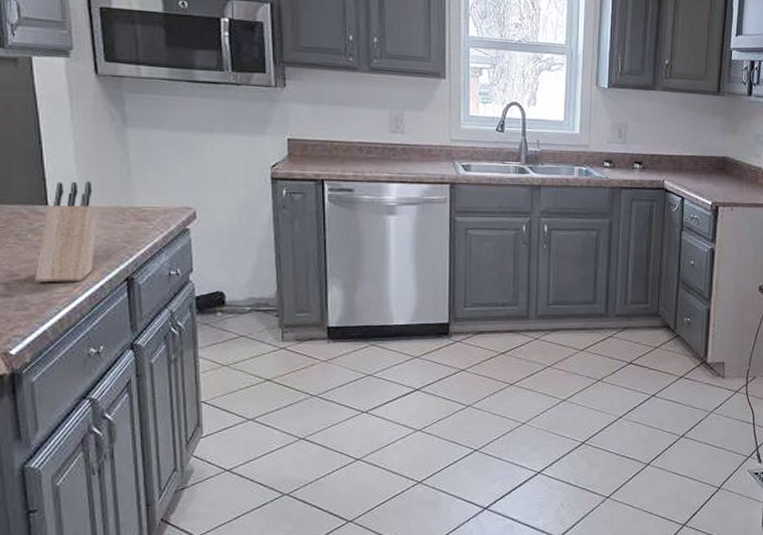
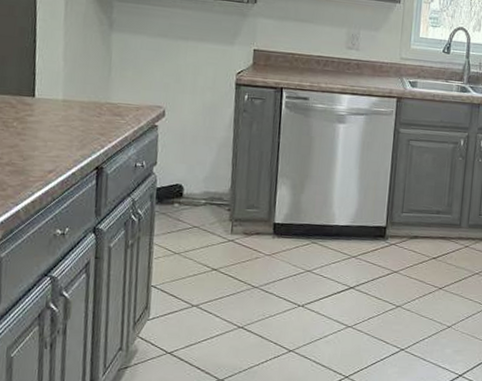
knife block: present [35,181,98,283] -> none [15,76,76,168]

